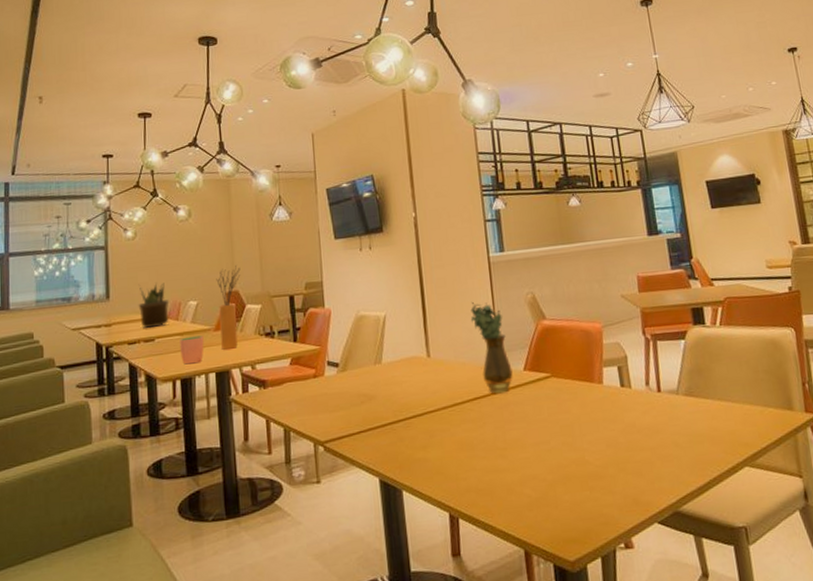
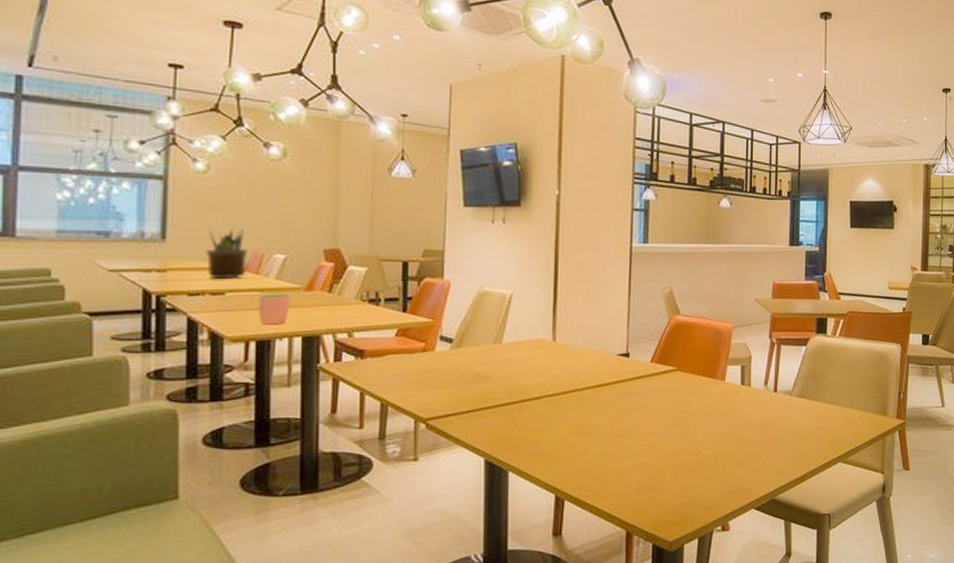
vase: present [216,266,241,350] -> none [313,221,345,312]
vase: present [470,301,513,394] -> none [603,289,639,383]

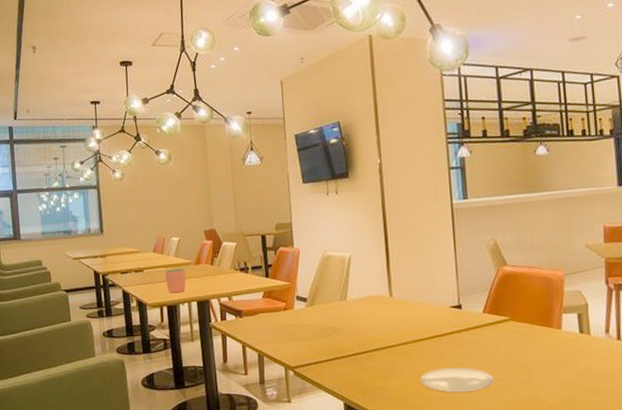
planter: present [205,227,249,280] -> none [127,219,155,261]
plate: none [576,418,655,447] -> present [419,367,494,394]

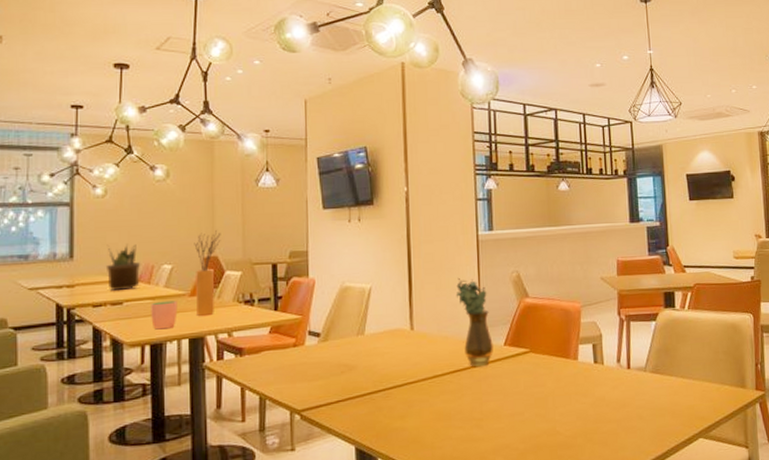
planter: none [127,219,155,261] -> present [105,243,141,291]
vase: none [195,206,217,282] -> present [194,230,221,316]
plate: present [419,367,494,394] -> none [438,402,513,431]
vase: none [432,246,472,333] -> present [455,277,493,367]

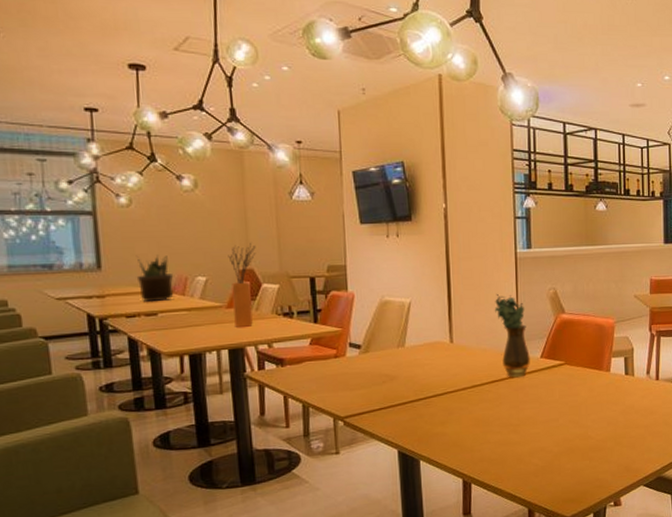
cup: present [151,300,178,330] -> none [187,312,215,341]

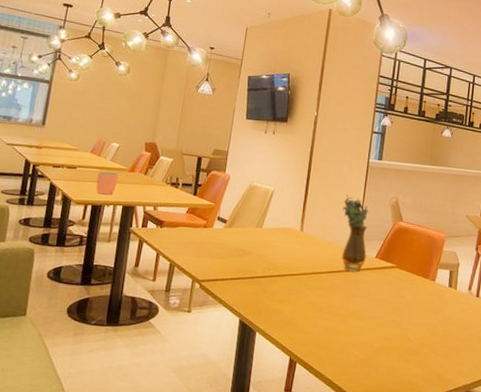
planter: present [136,254,174,302] -> none [68,119,96,158]
cup: none [187,312,215,341] -> present [96,171,119,195]
vase: present [228,243,256,327] -> none [132,122,162,190]

